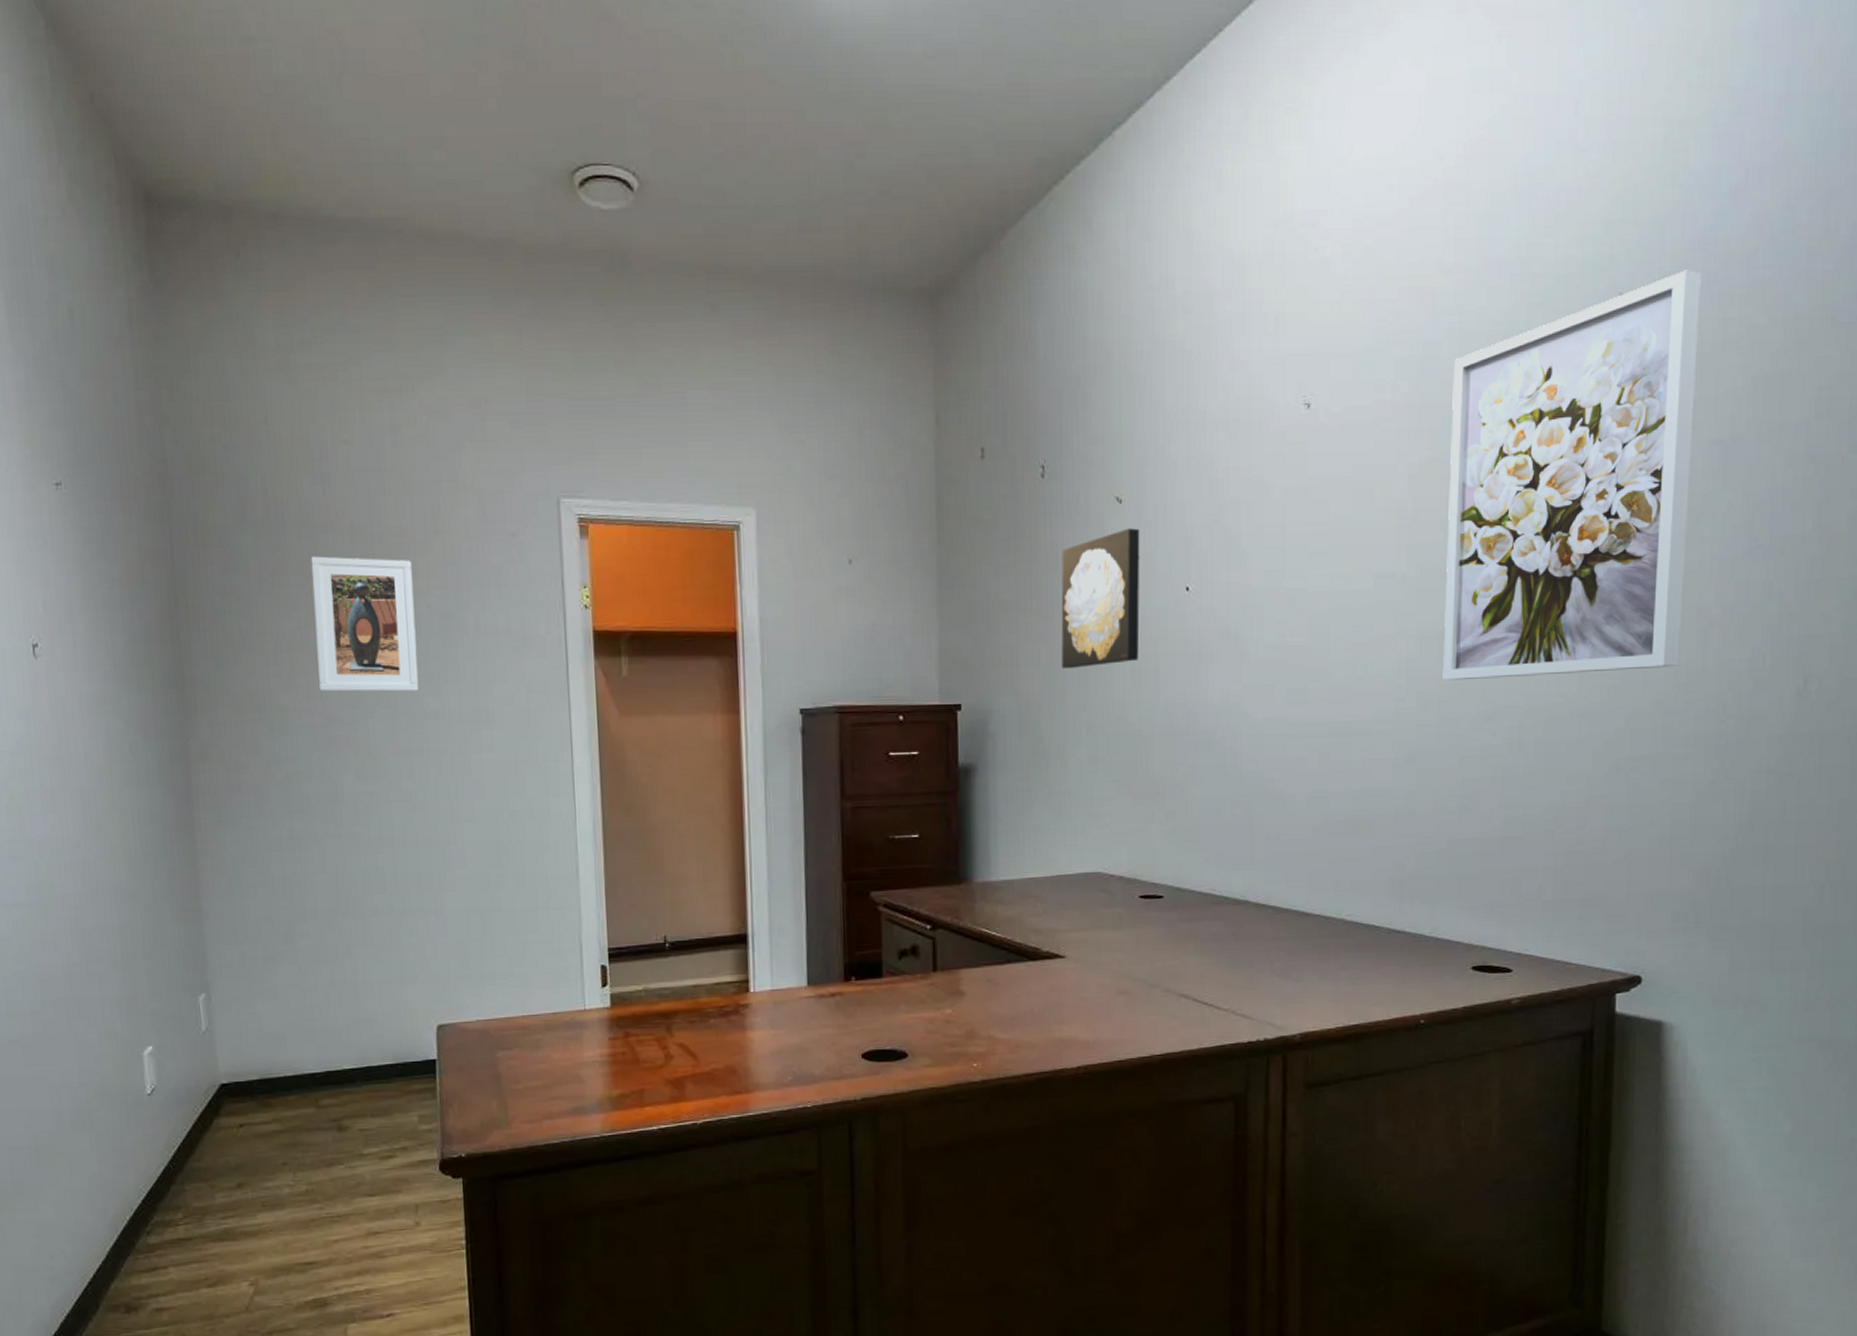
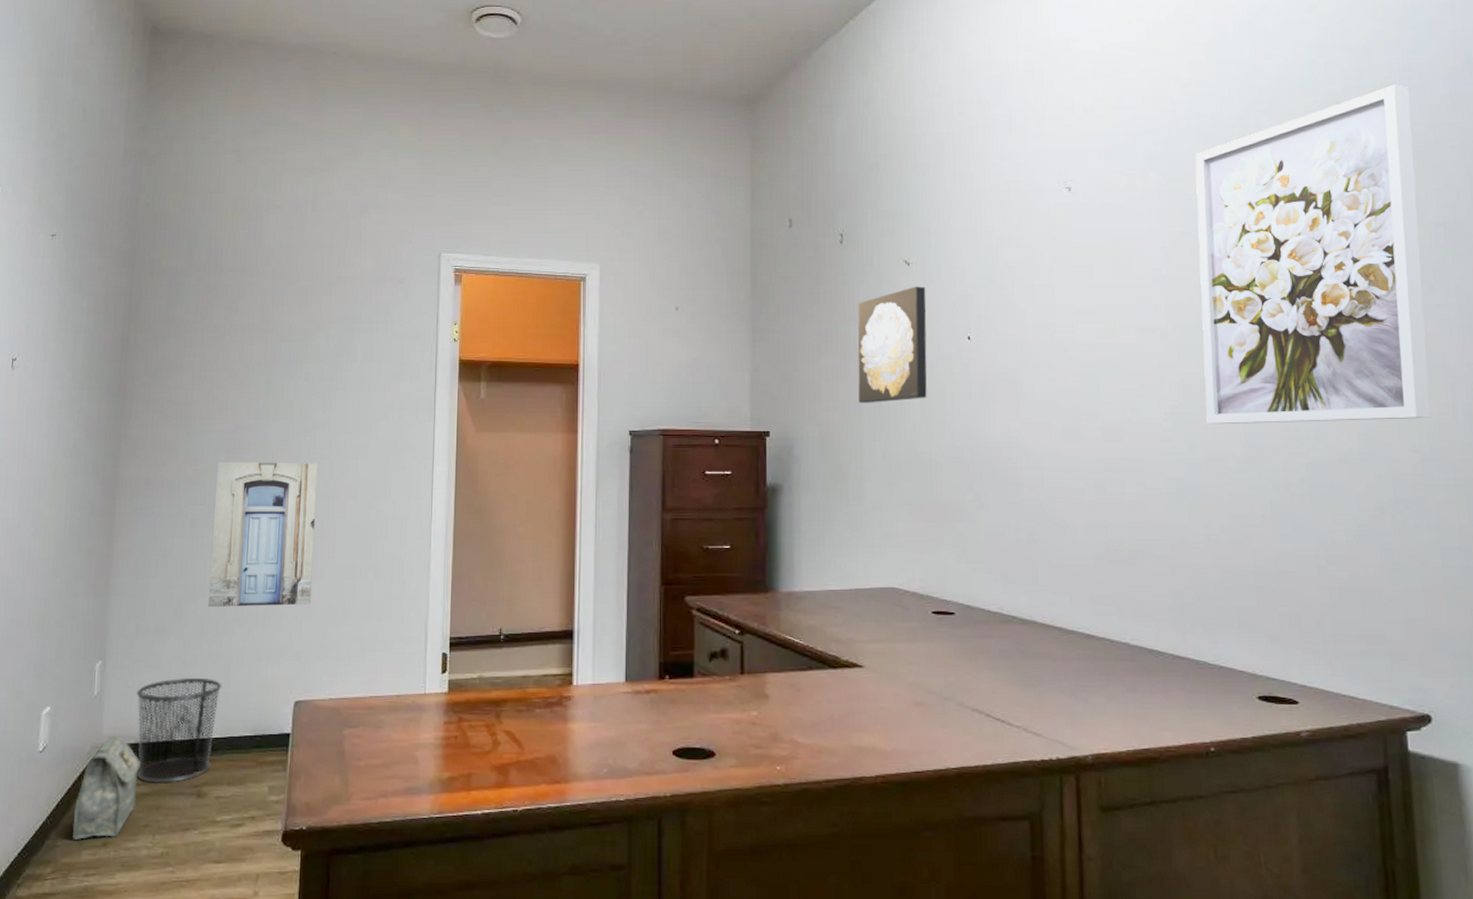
bag: none [199,1072,270,1183] -> present [72,735,141,840]
waste bin: none [252,1006,351,1121] -> present [136,677,222,784]
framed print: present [310,556,419,692] -> none [231,294,317,406]
wall art: none [312,759,444,929] -> present [208,461,318,608]

